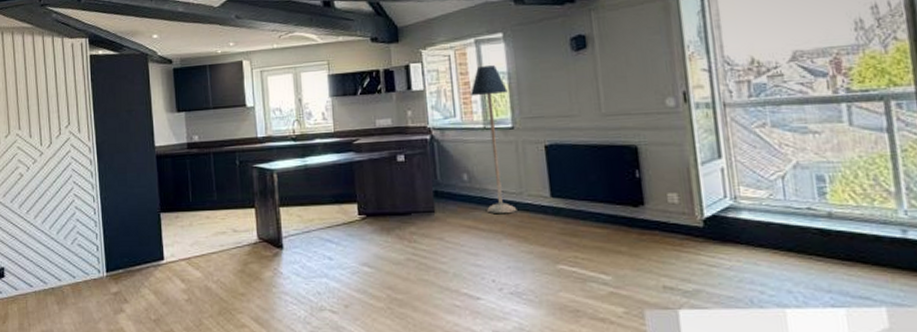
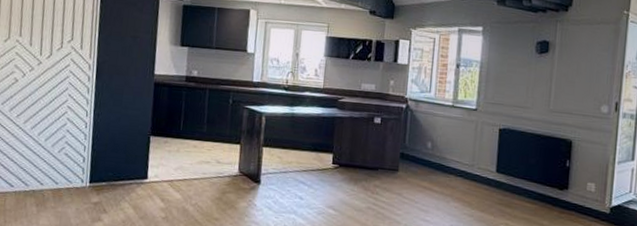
floor lamp: present [471,65,517,215] -> none [442,52,478,181]

